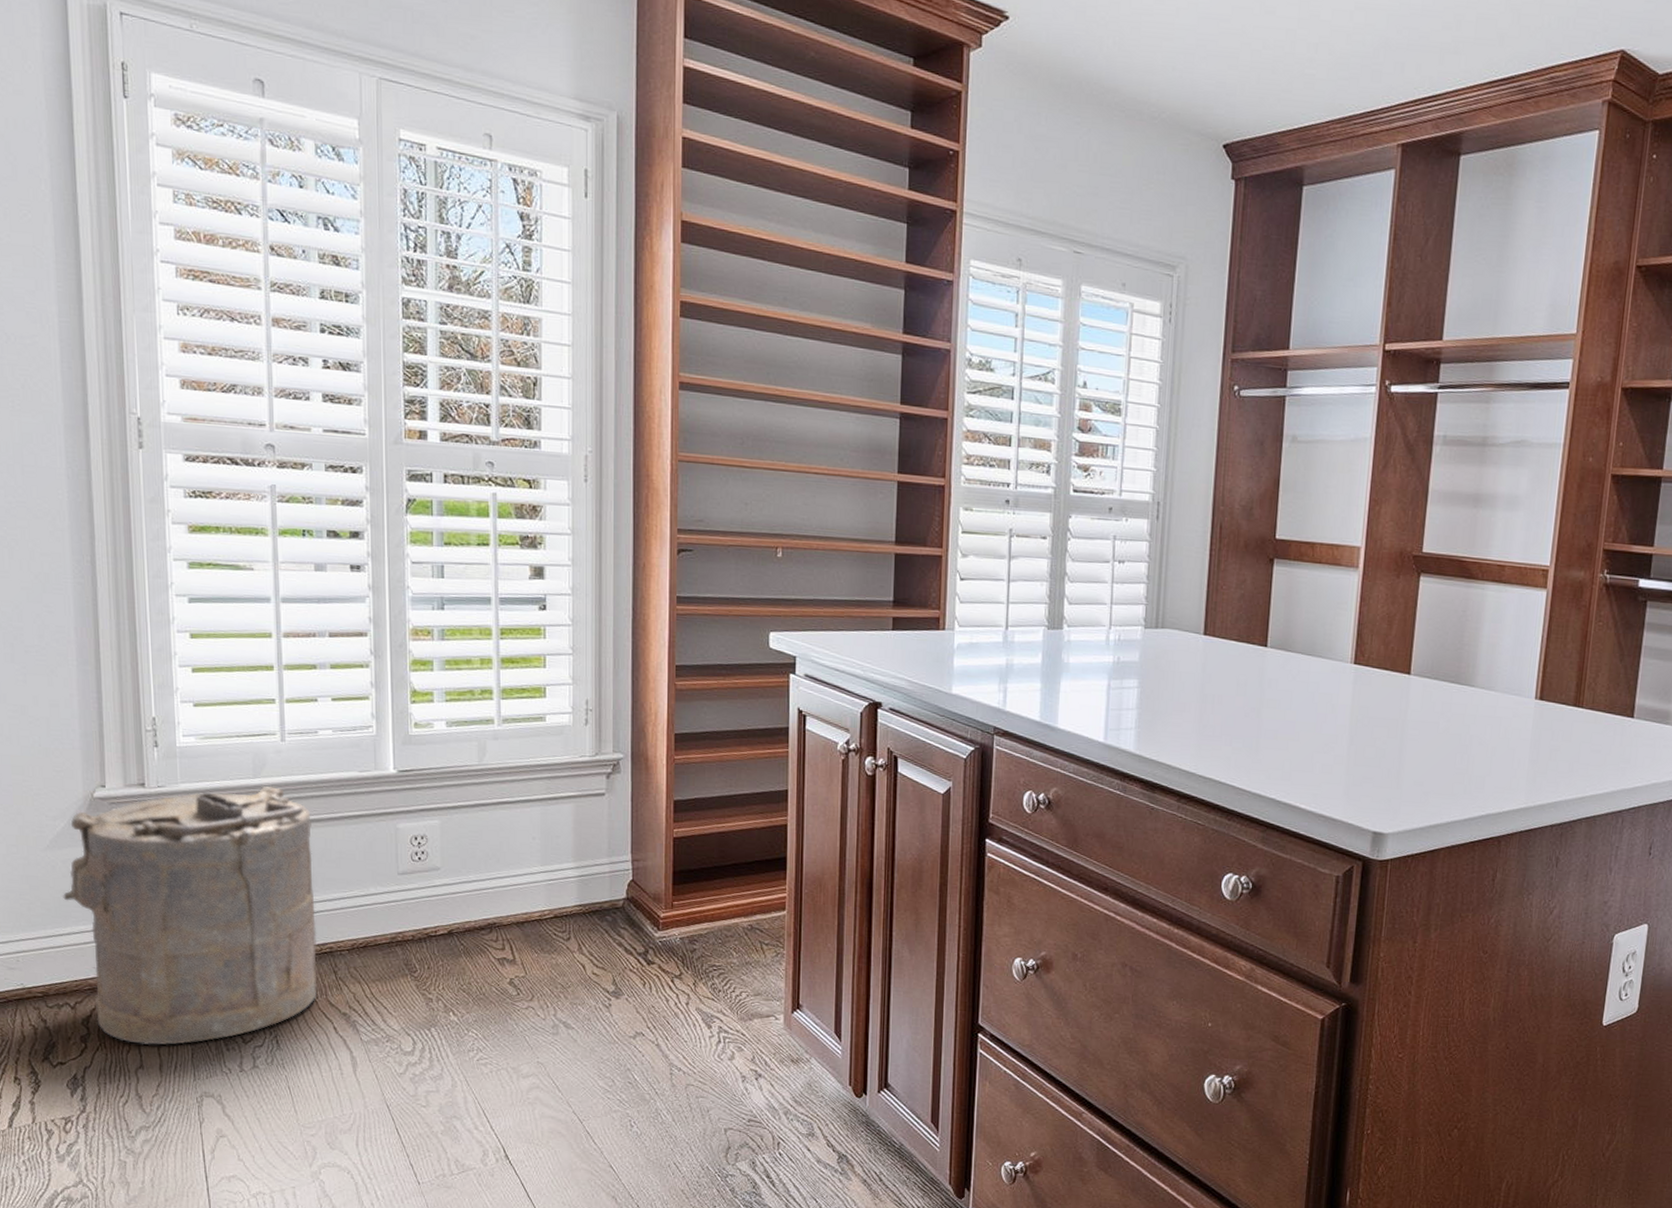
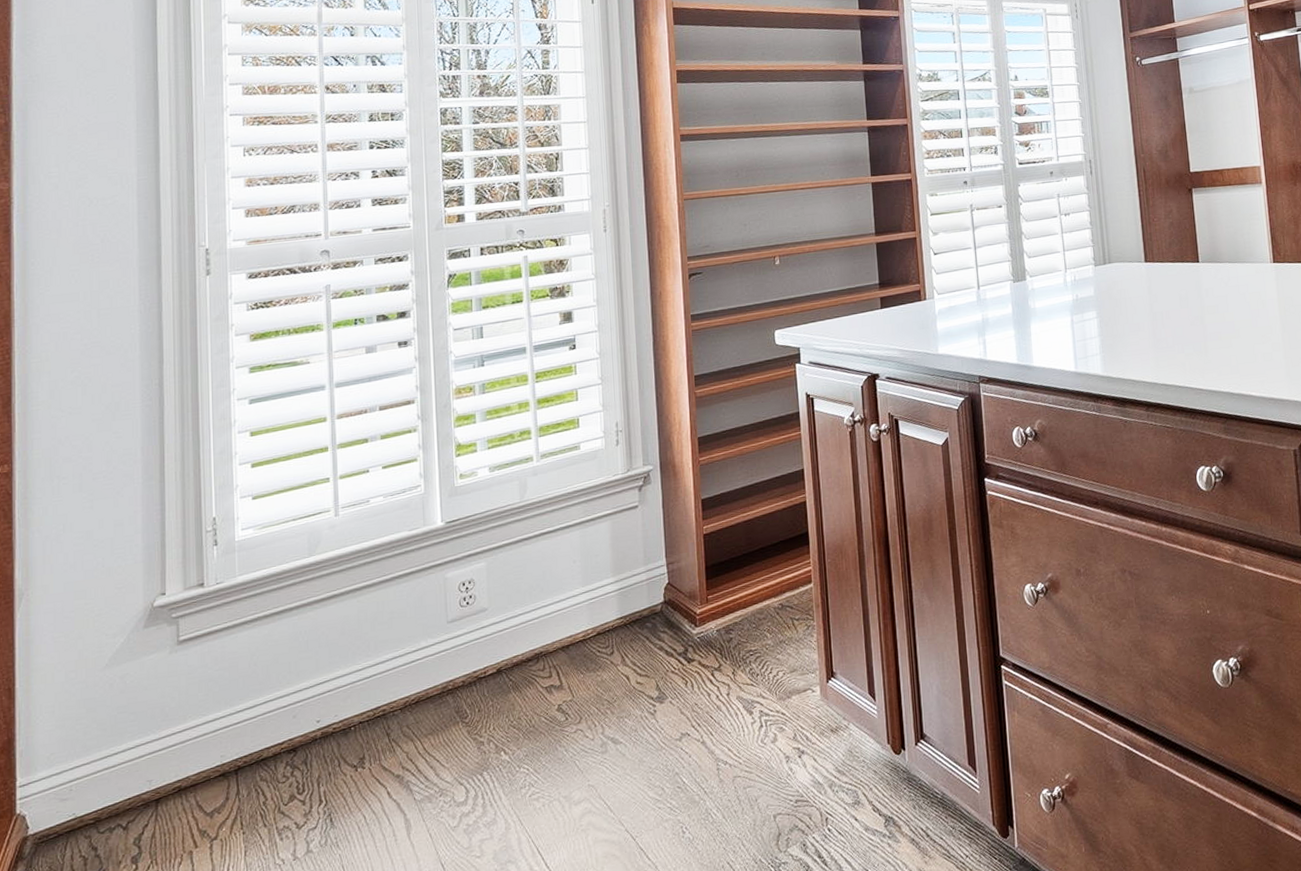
laundry hamper: present [63,786,317,1045] -> none [119,562,371,853]

